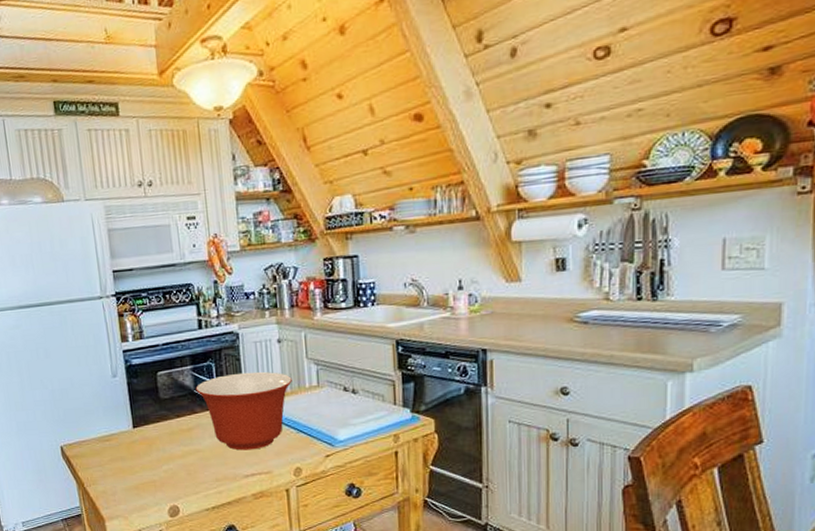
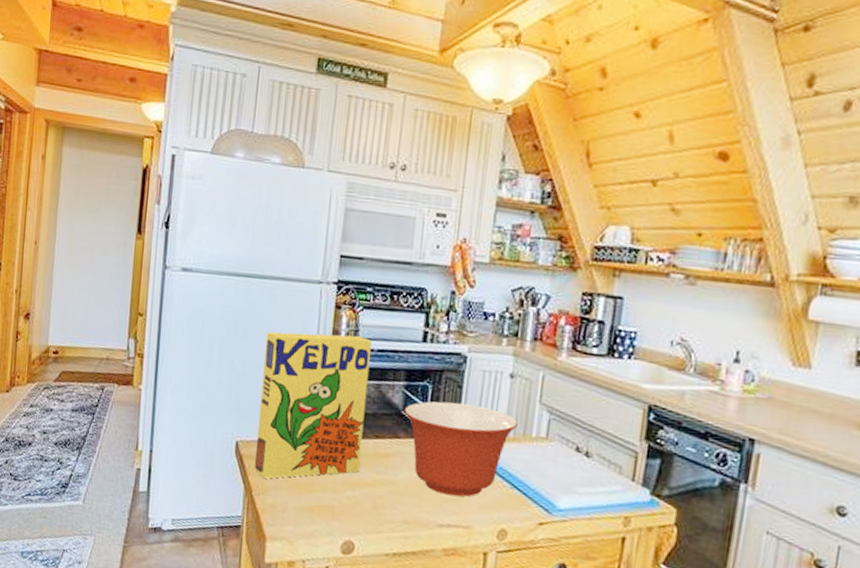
cereal box: none [65,335,169,472] -> present [254,331,373,479]

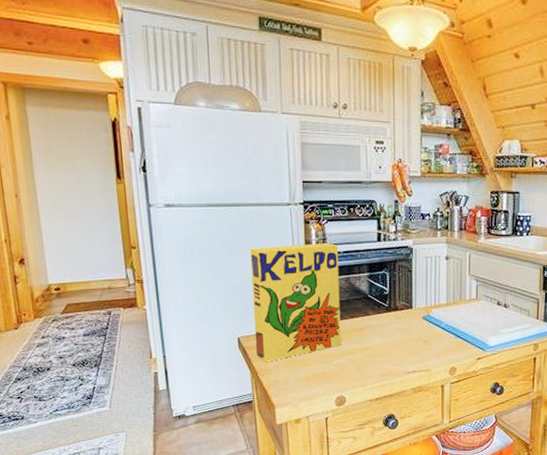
mixing bowl: present [404,401,518,497] -> none [370,283,455,350]

